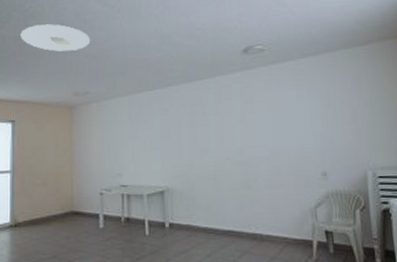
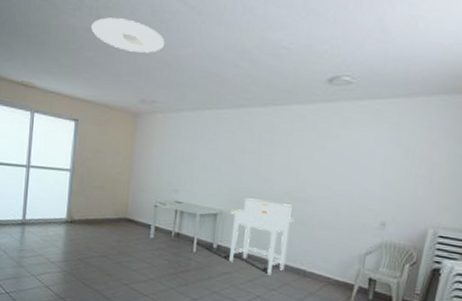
desk: none [177,170,241,246] -> present [229,198,294,276]

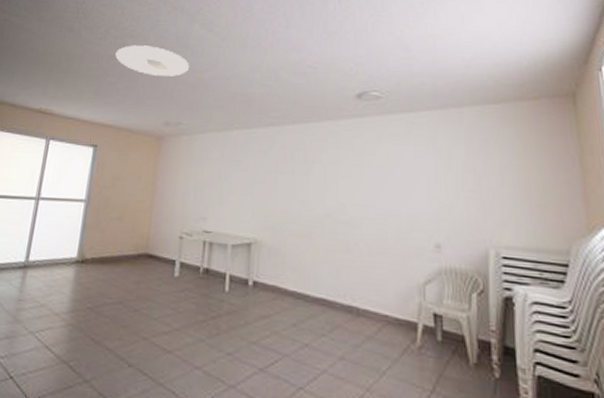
desk: present [229,198,294,276] -> none [267,223,339,317]

